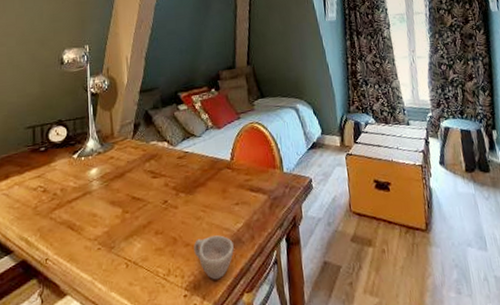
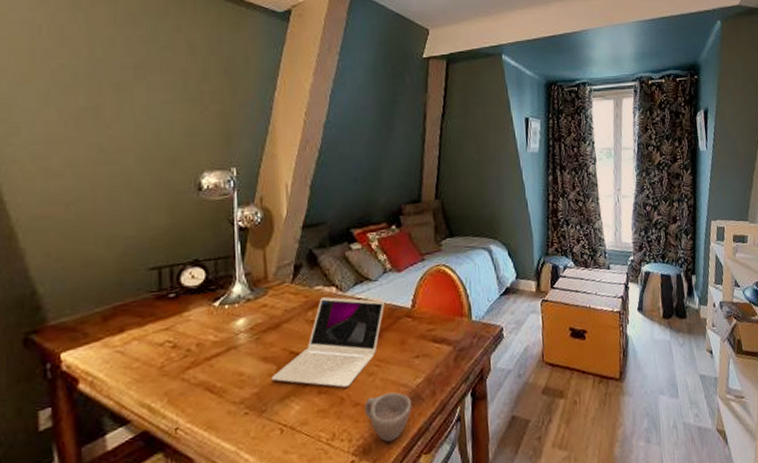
laptop: none [118,150,208,230] -> present [271,297,385,388]

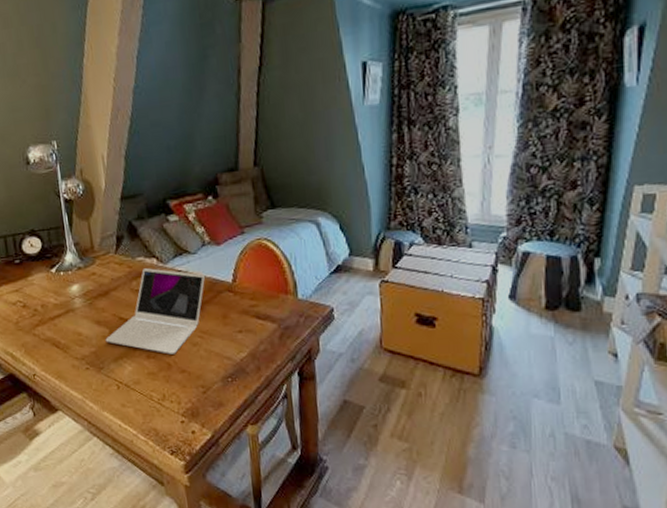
cup: present [364,392,412,442] -> none [190,364,237,409]

